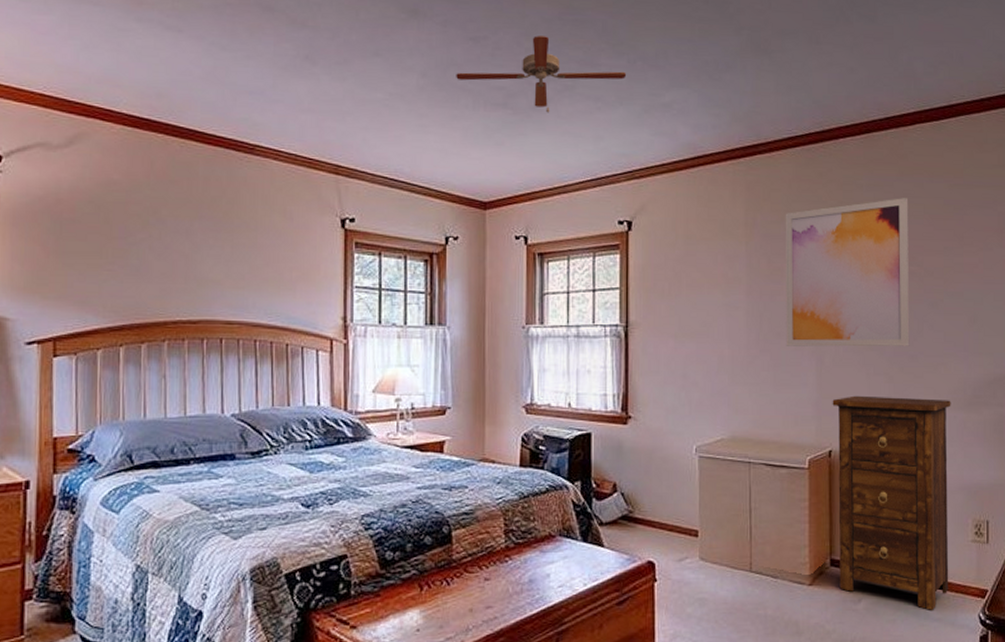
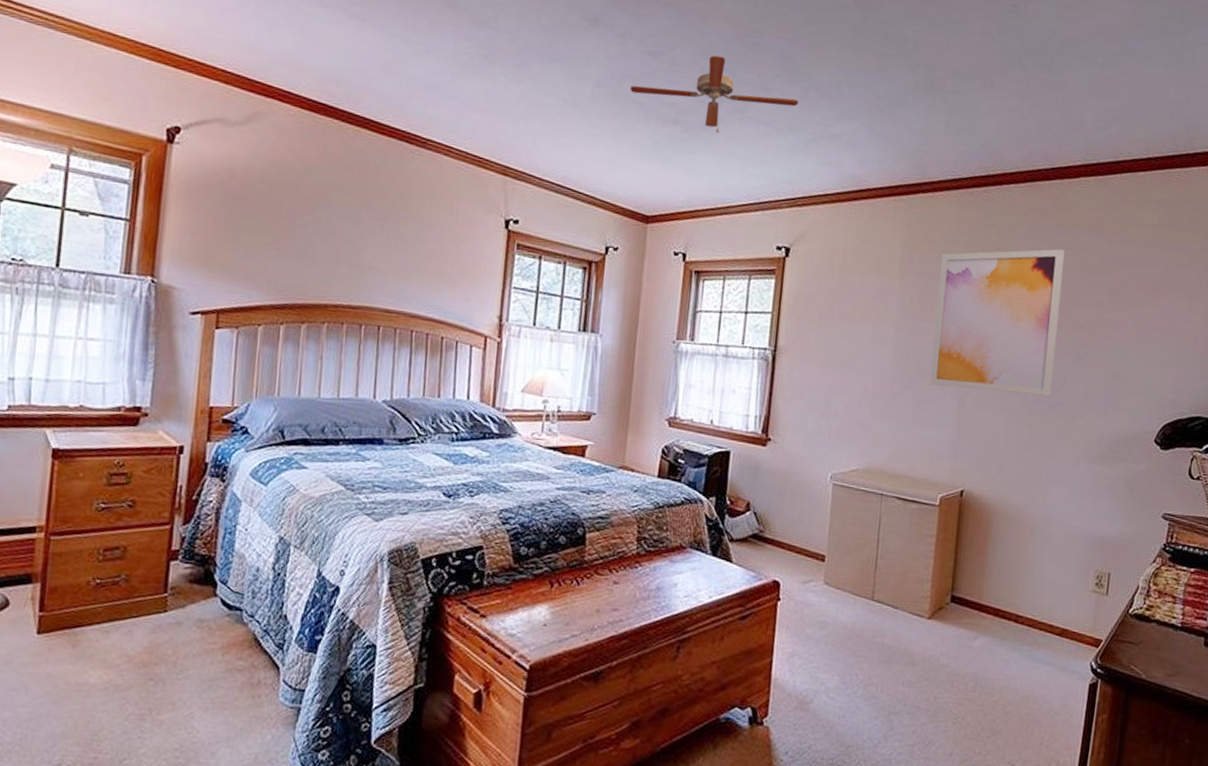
cabinet: present [832,395,951,610] -> none [957,439,1086,654]

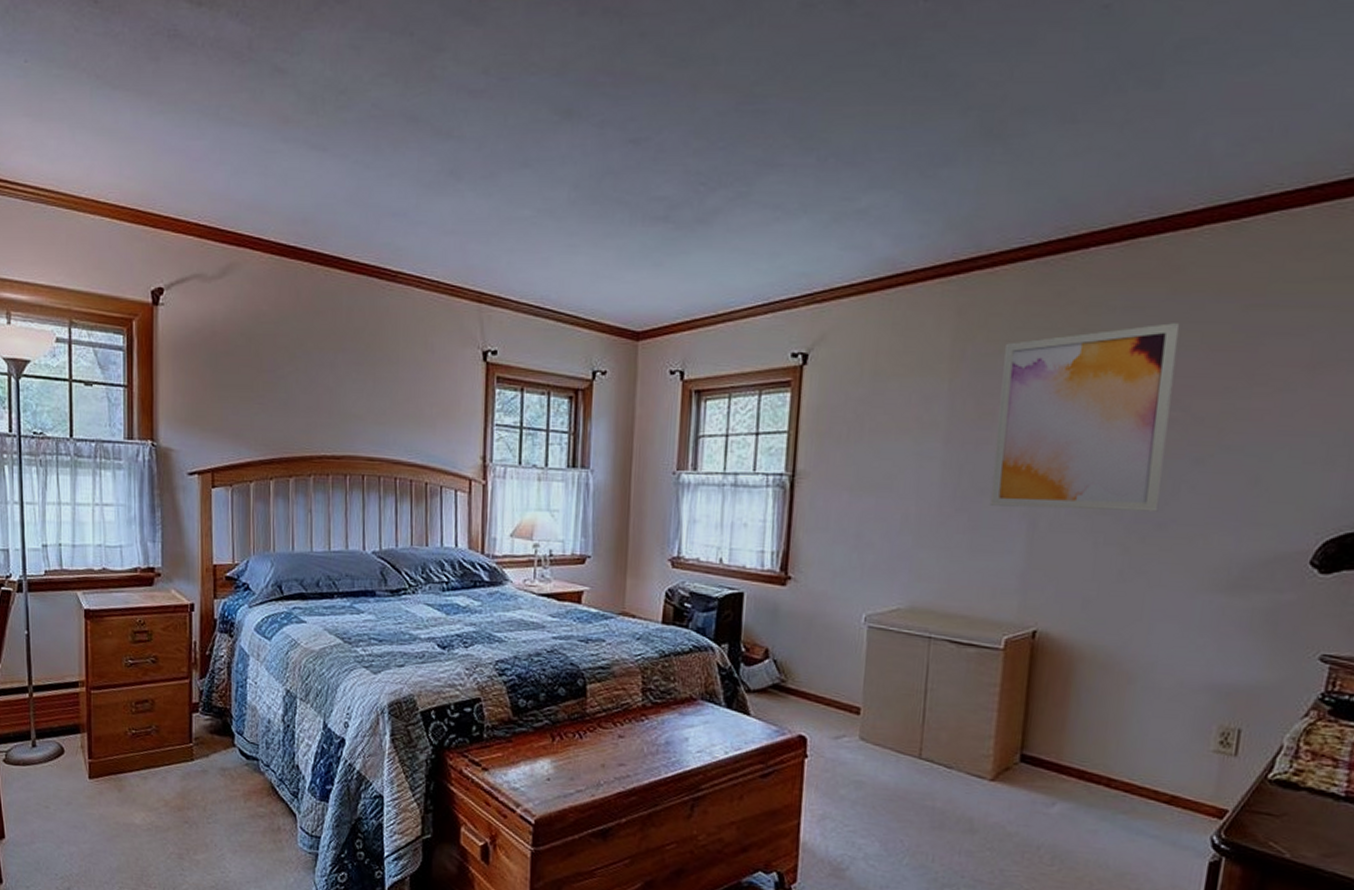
ceiling fan: present [630,55,799,134] -> none [612,133,815,226]

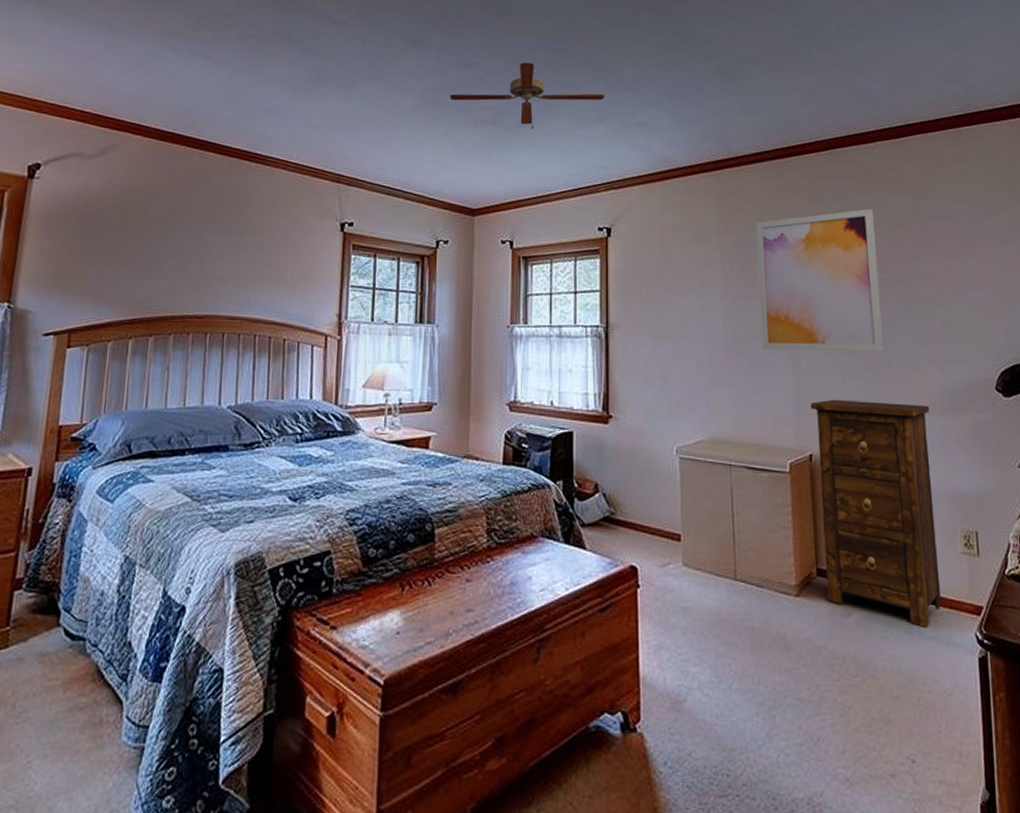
ceiling fan: none [612,133,815,226] -> present [450,62,605,130]
cabinet: none [1029,568,1208,825] -> present [810,399,942,627]

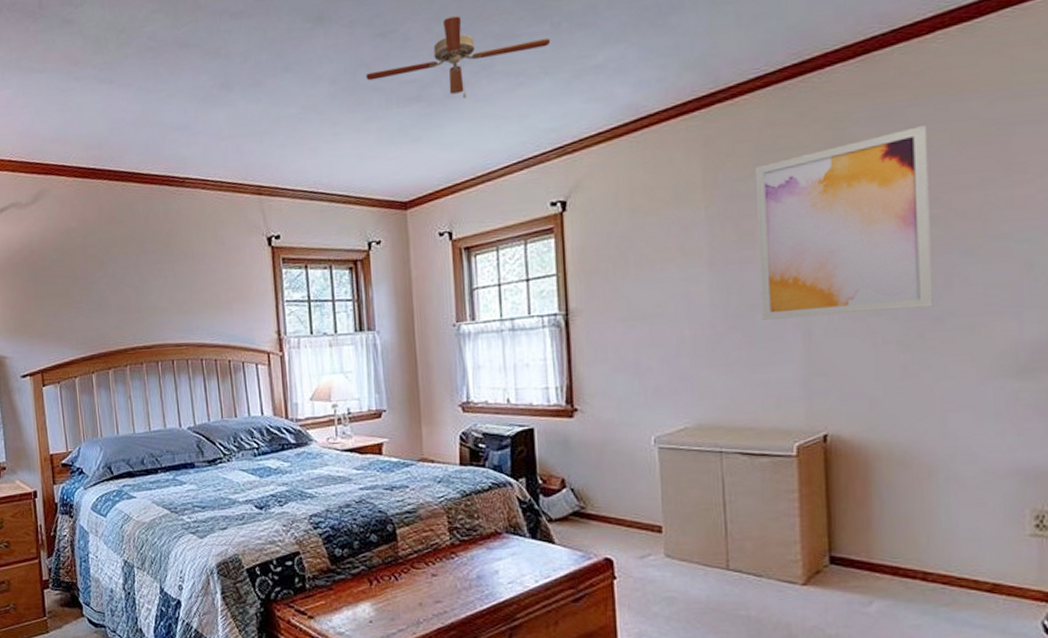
cabinet: present [810,399,942,627] -> none [826,367,997,615]

